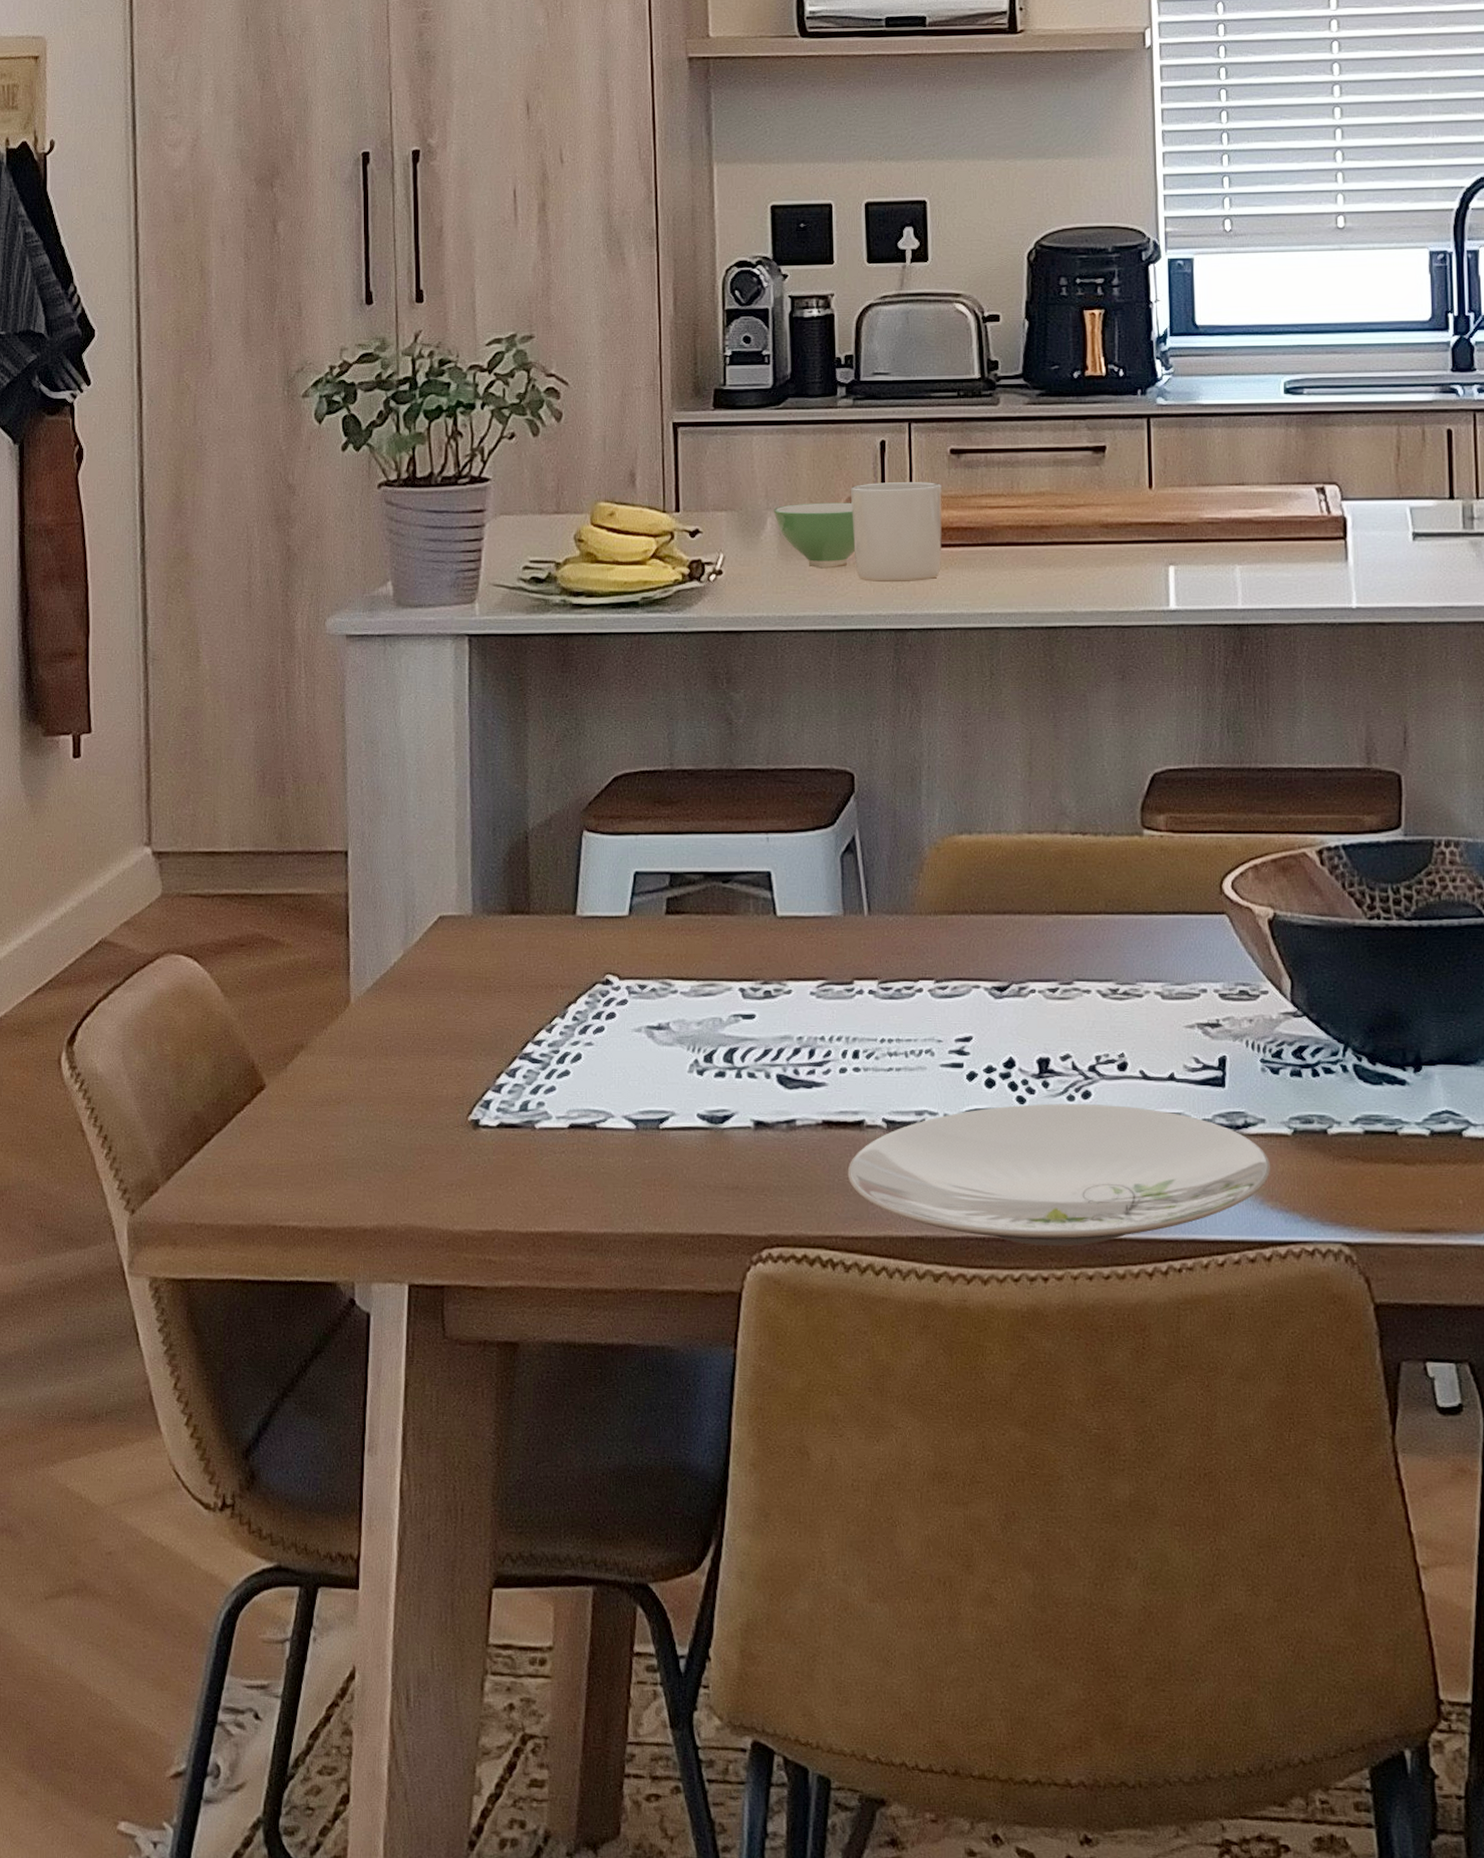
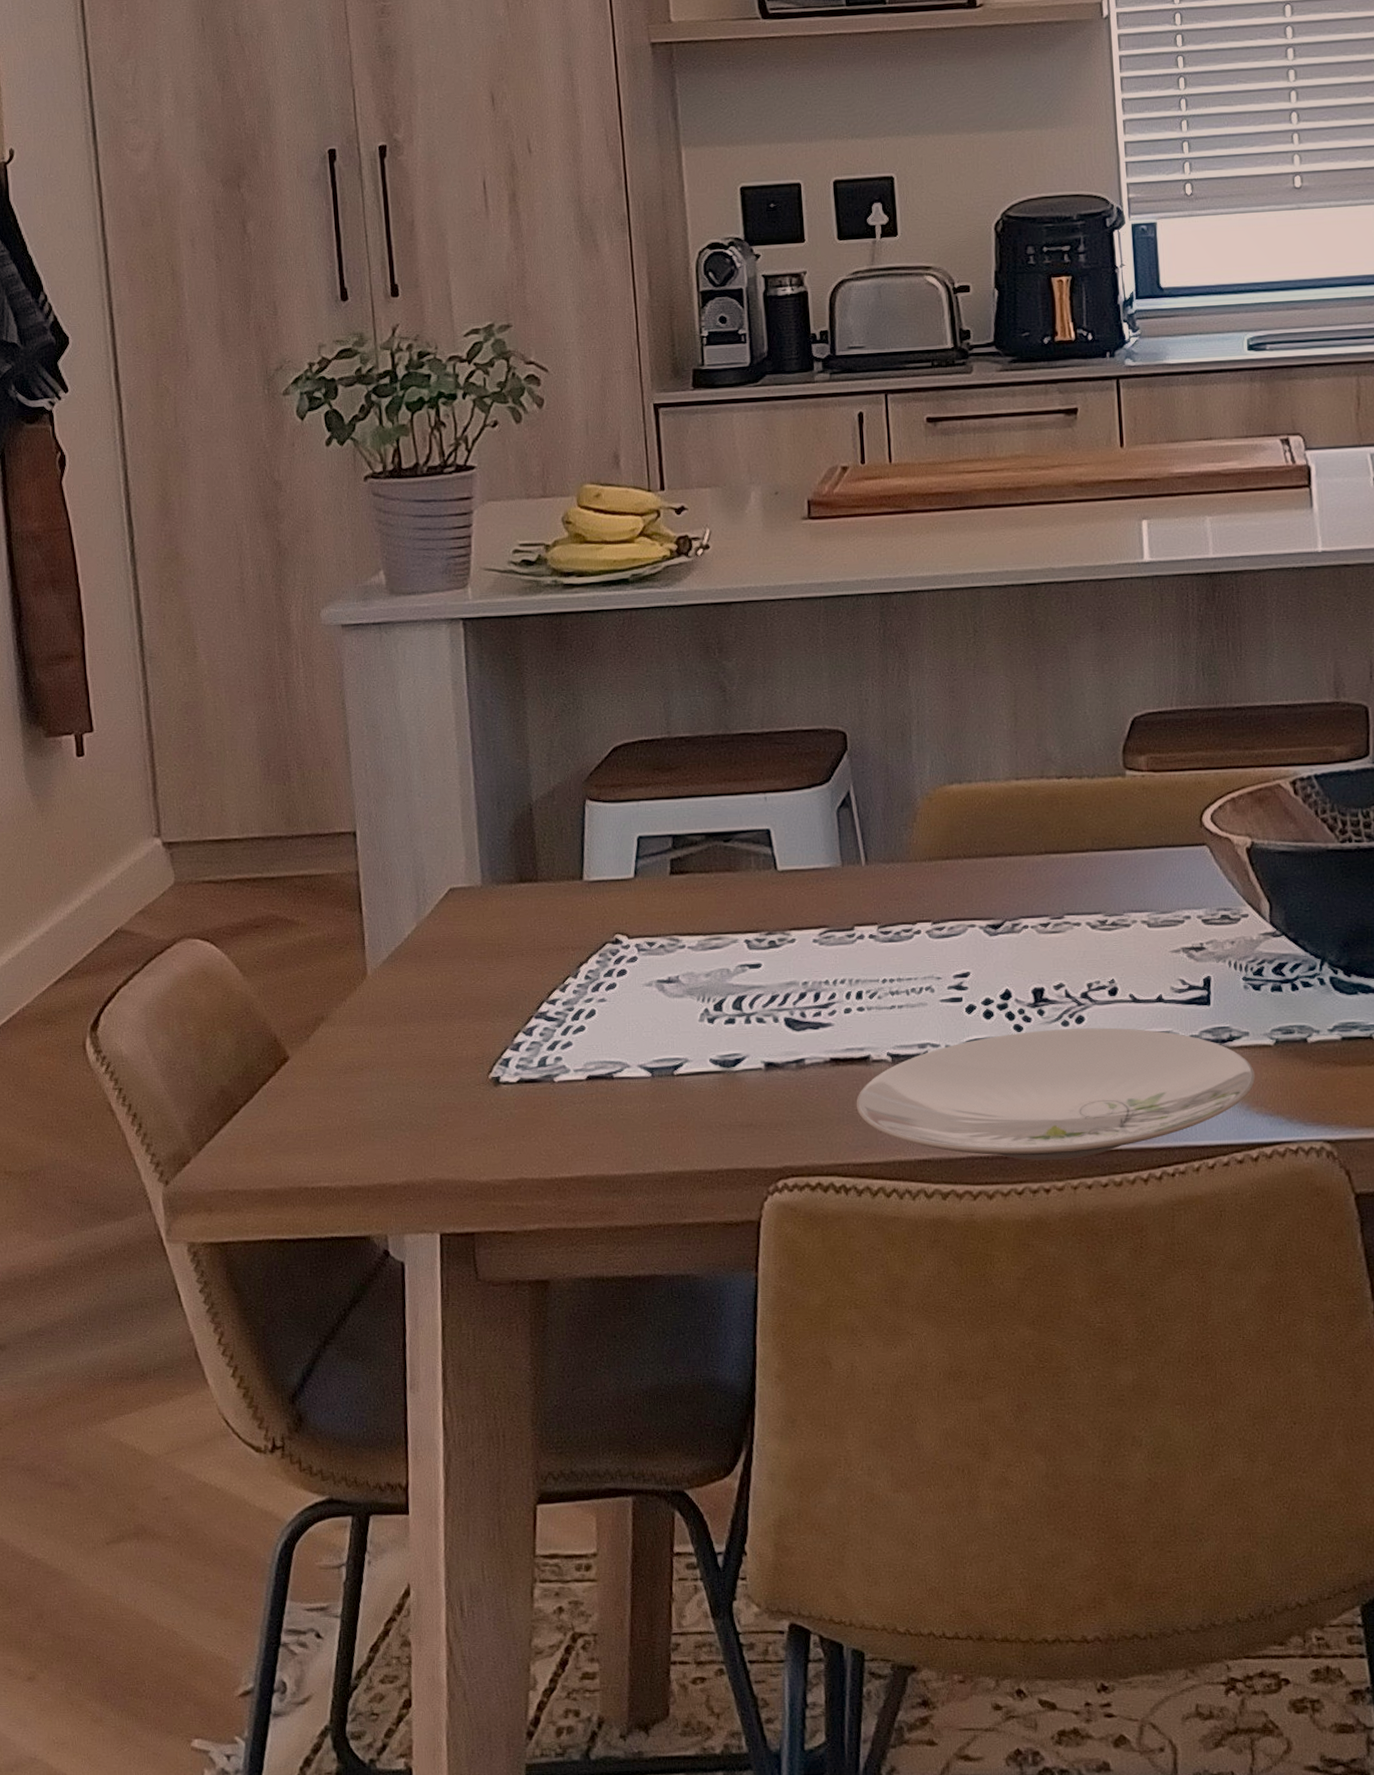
bowl: present [773,502,855,568] -> none [756,473,838,538]
mug: present [850,482,942,583] -> none [830,450,923,549]

